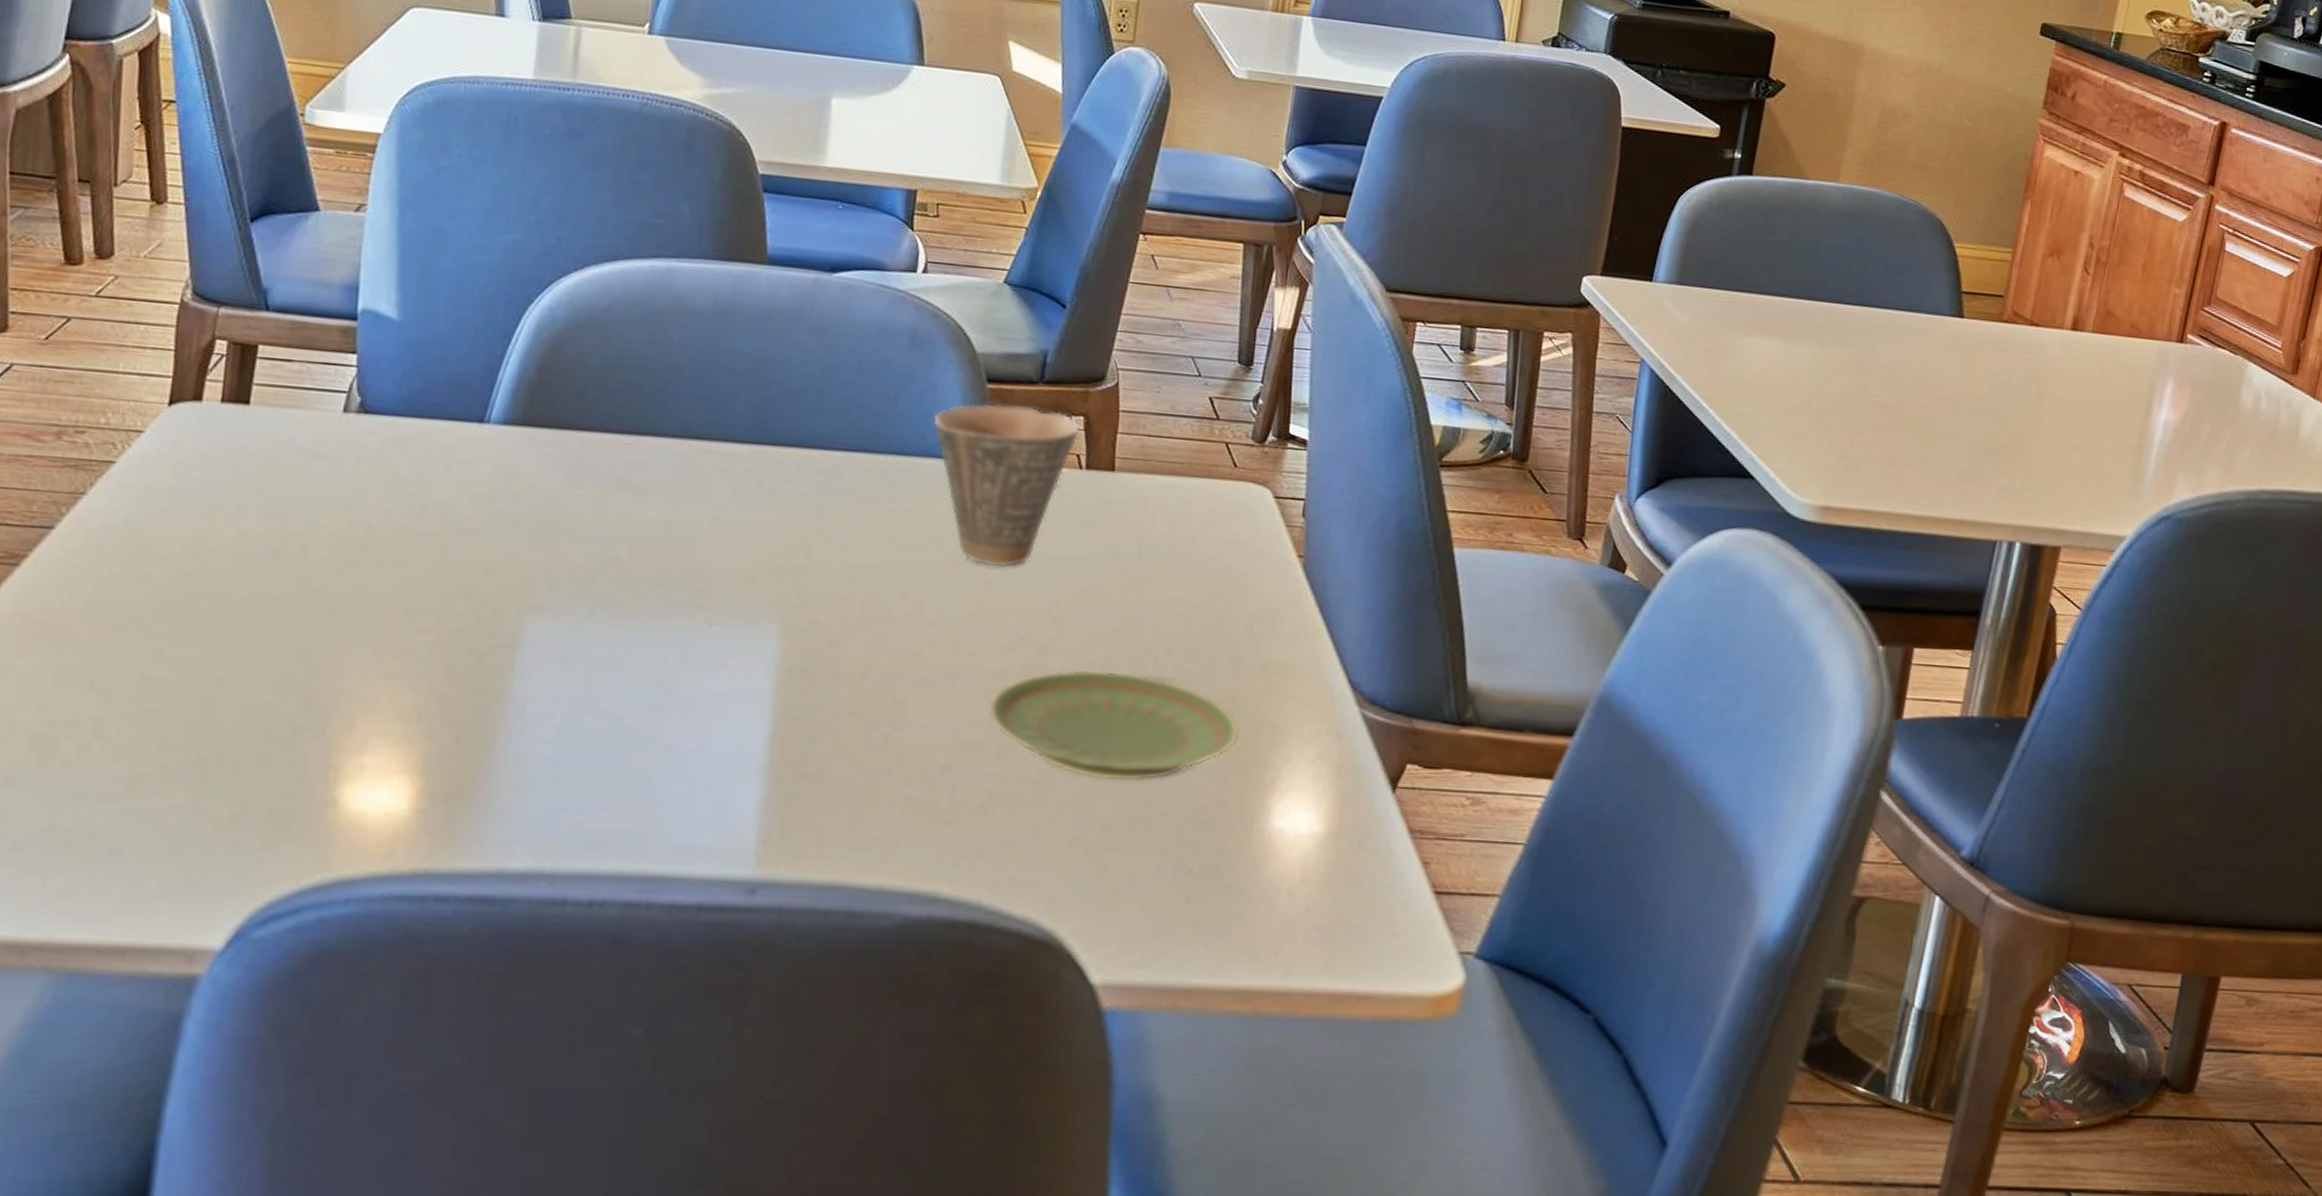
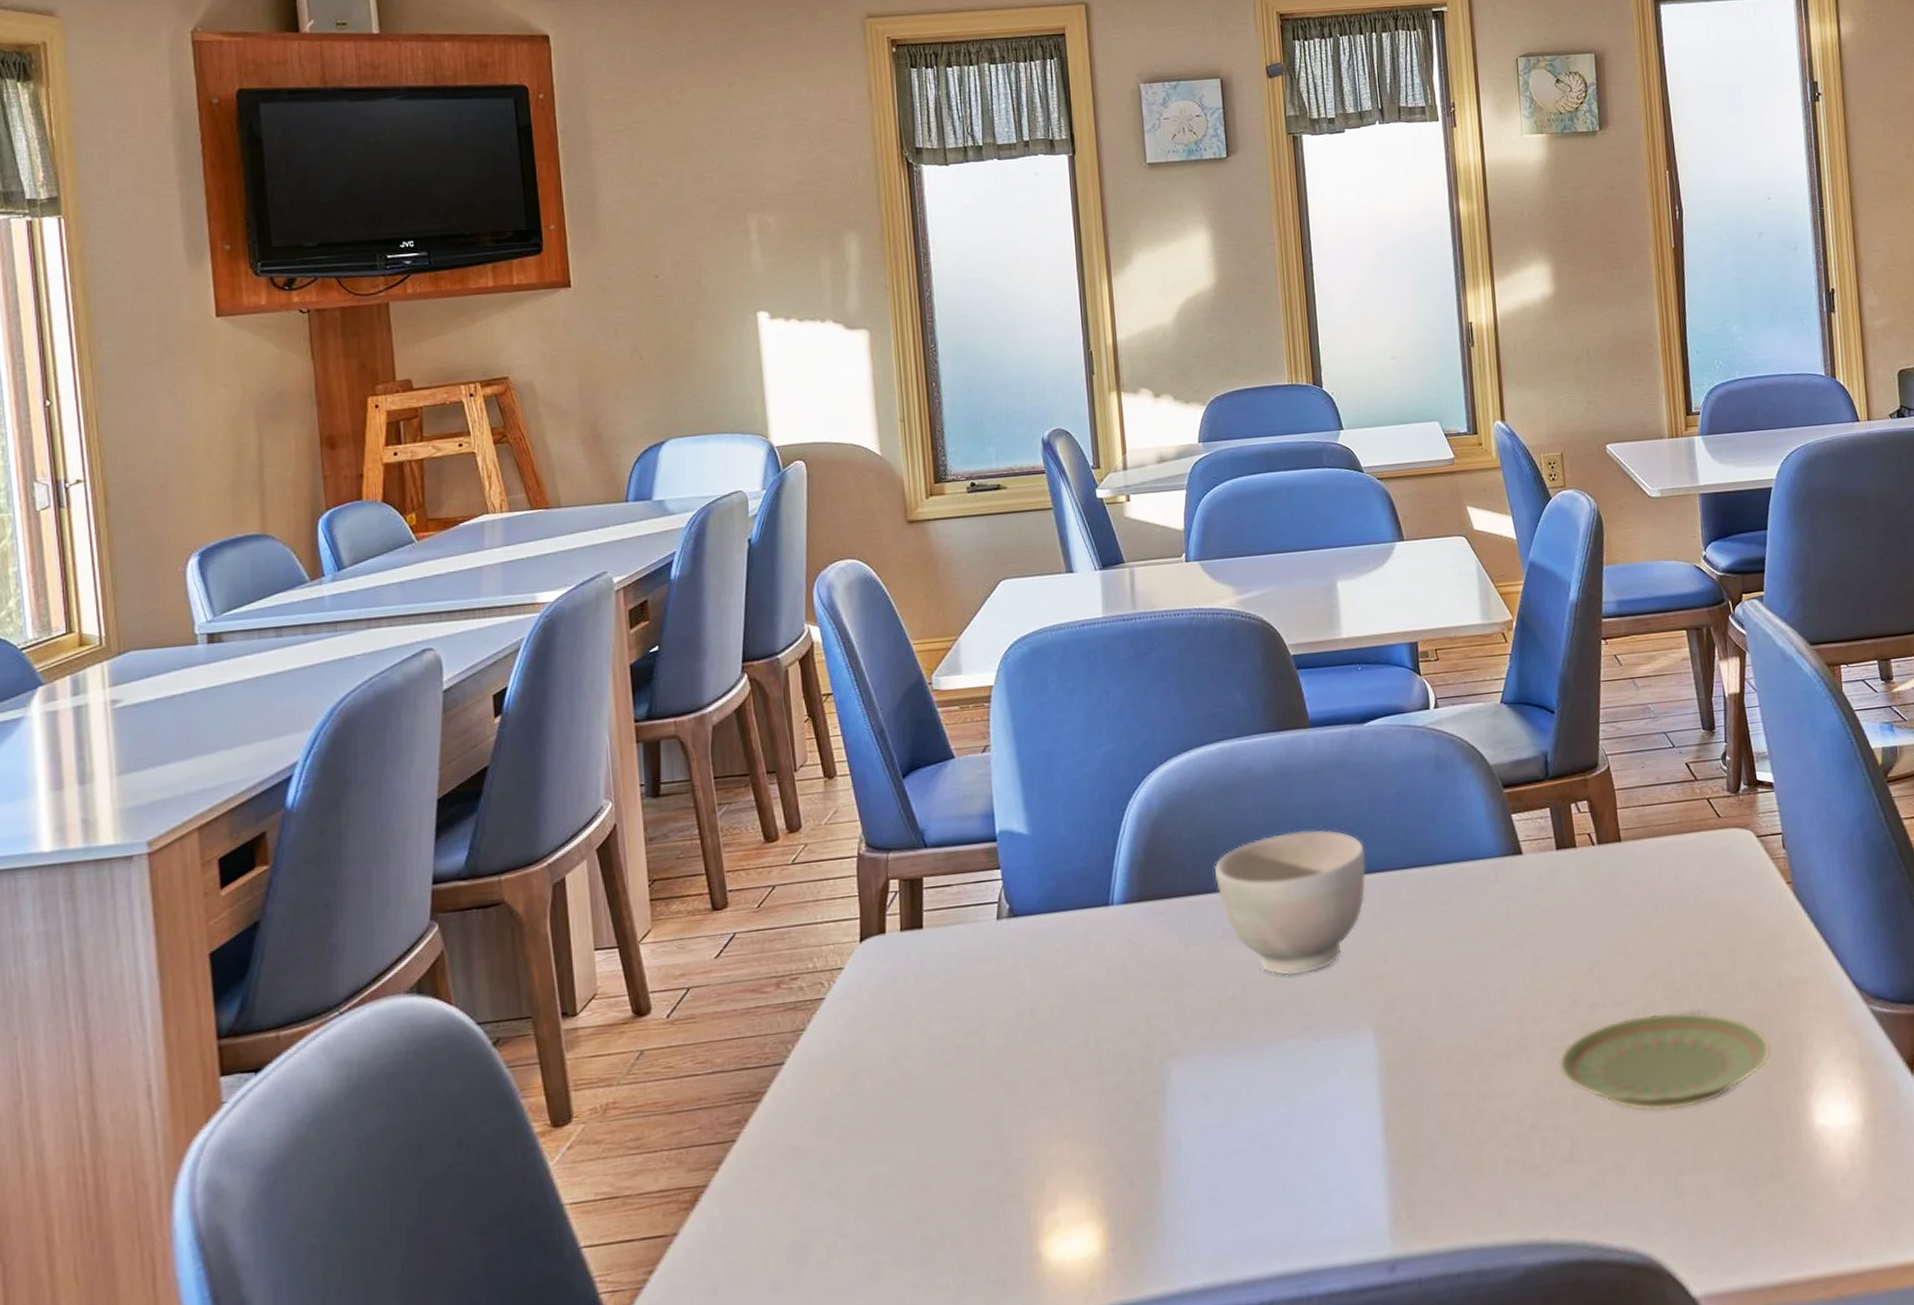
bowl: none [618,381,808,548] -> present [1214,830,1366,976]
cup: present [933,403,1081,568] -> none [1466,801,1587,944]

